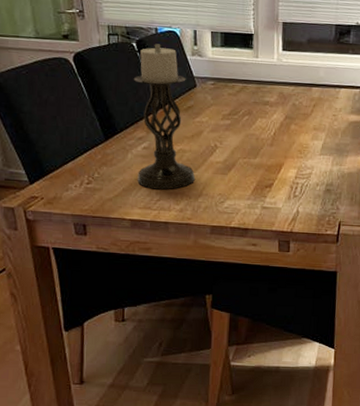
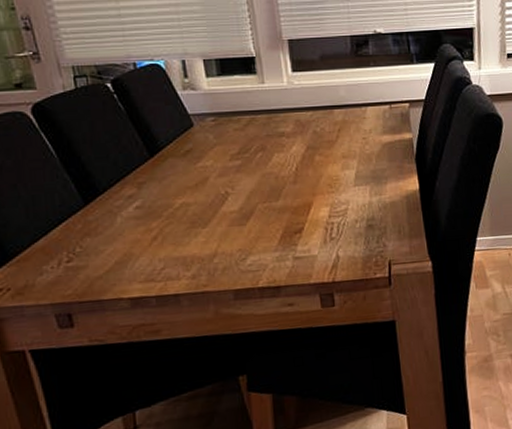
candle holder: present [133,44,196,190] -> none [112,81,207,257]

